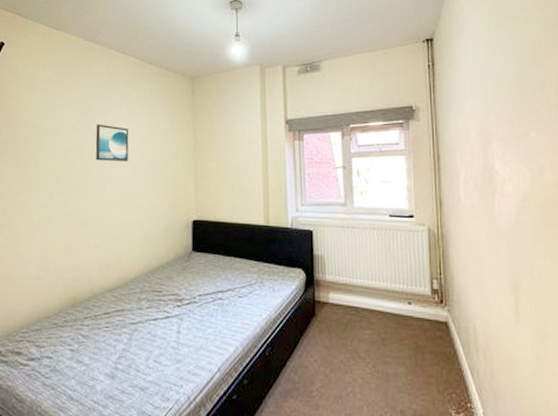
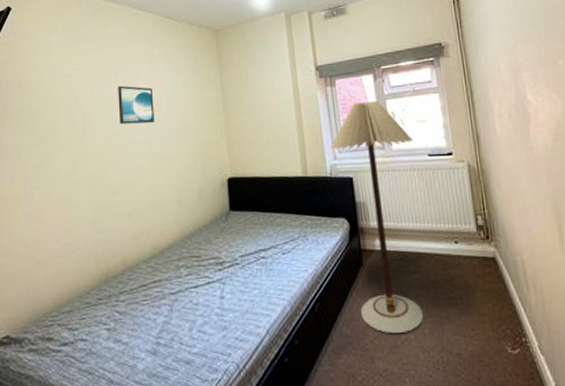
floor lamp: none [294,158,376,386] -> present [331,100,424,334]

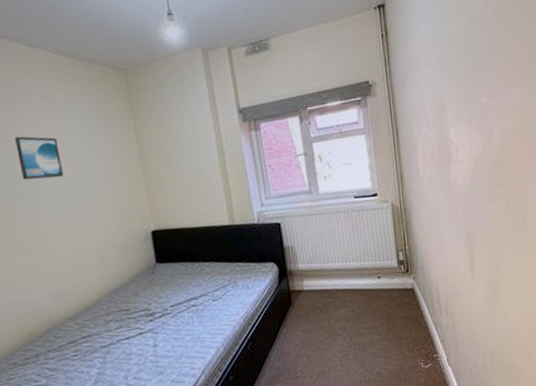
floor lamp: present [331,100,424,334] -> none [257,144,349,362]

